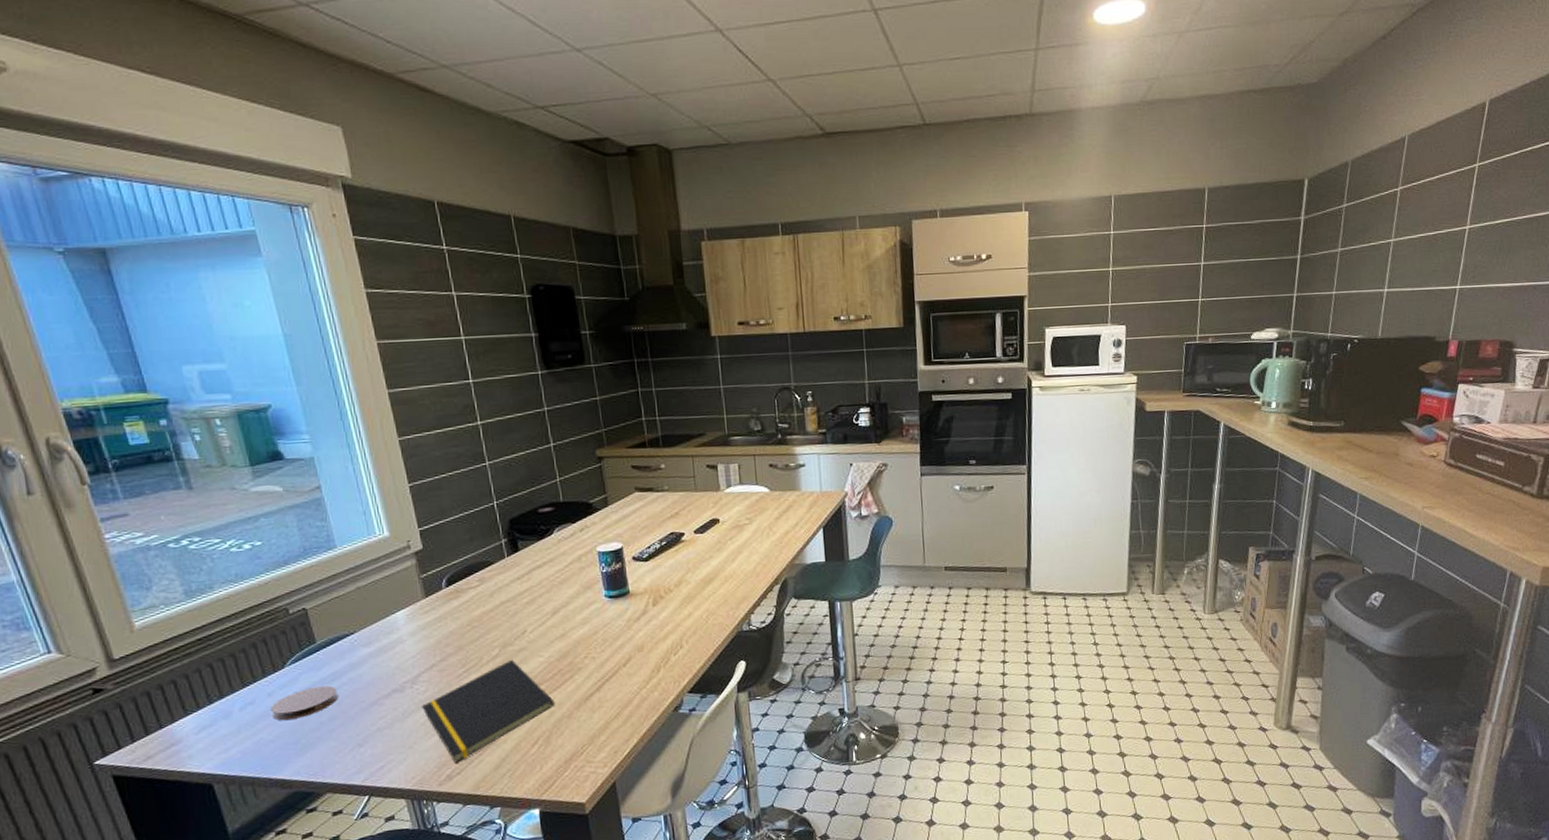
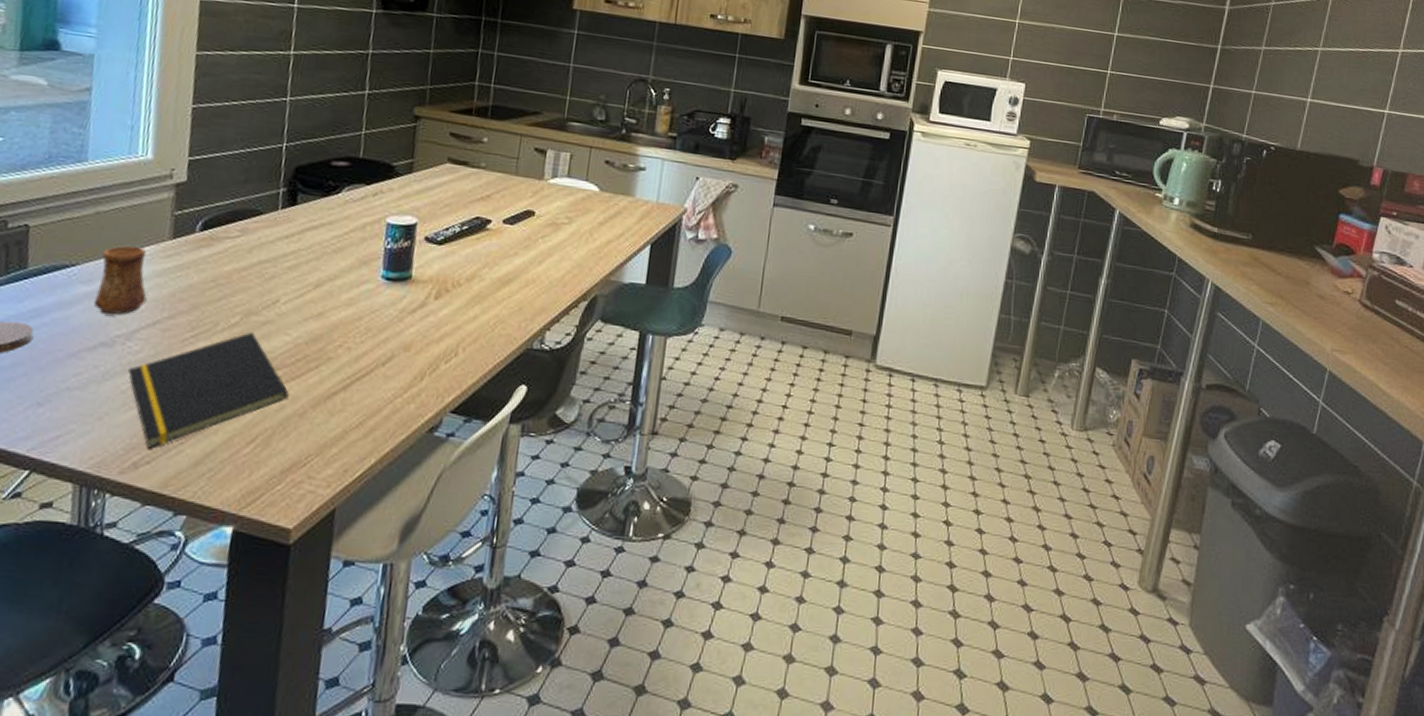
cup: none [373,608,420,667] -> present [93,245,147,315]

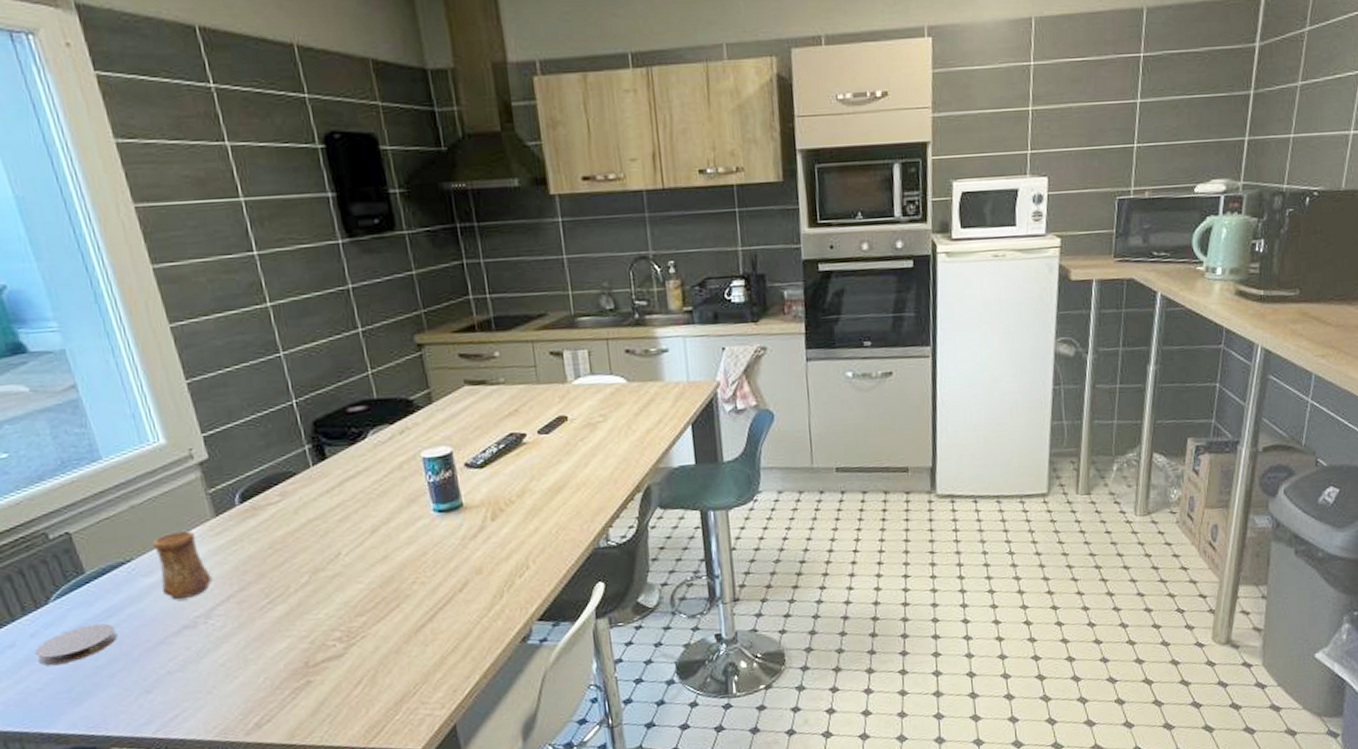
notepad: present [128,331,289,449] -> none [219,587,380,709]

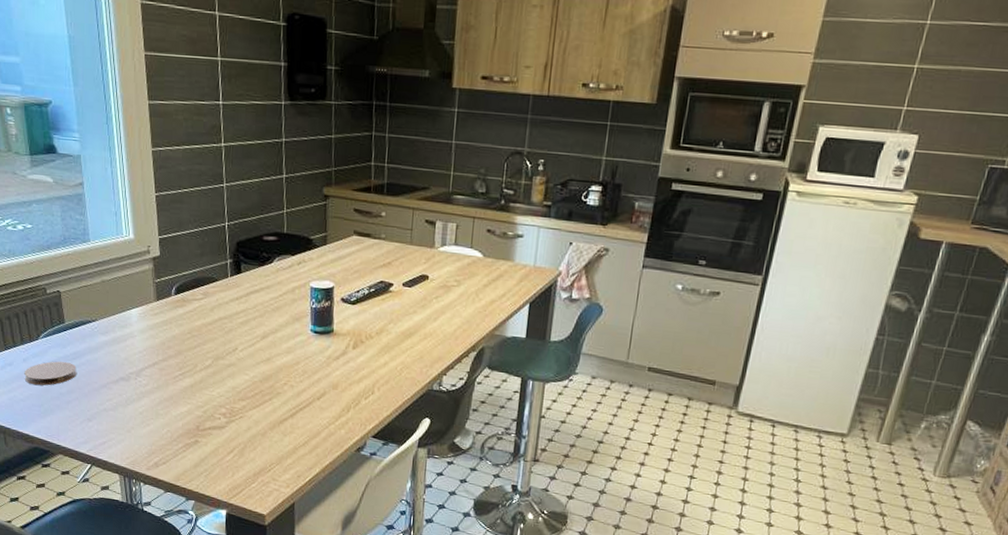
cup: present [153,530,213,599] -> none [111,306,146,357]

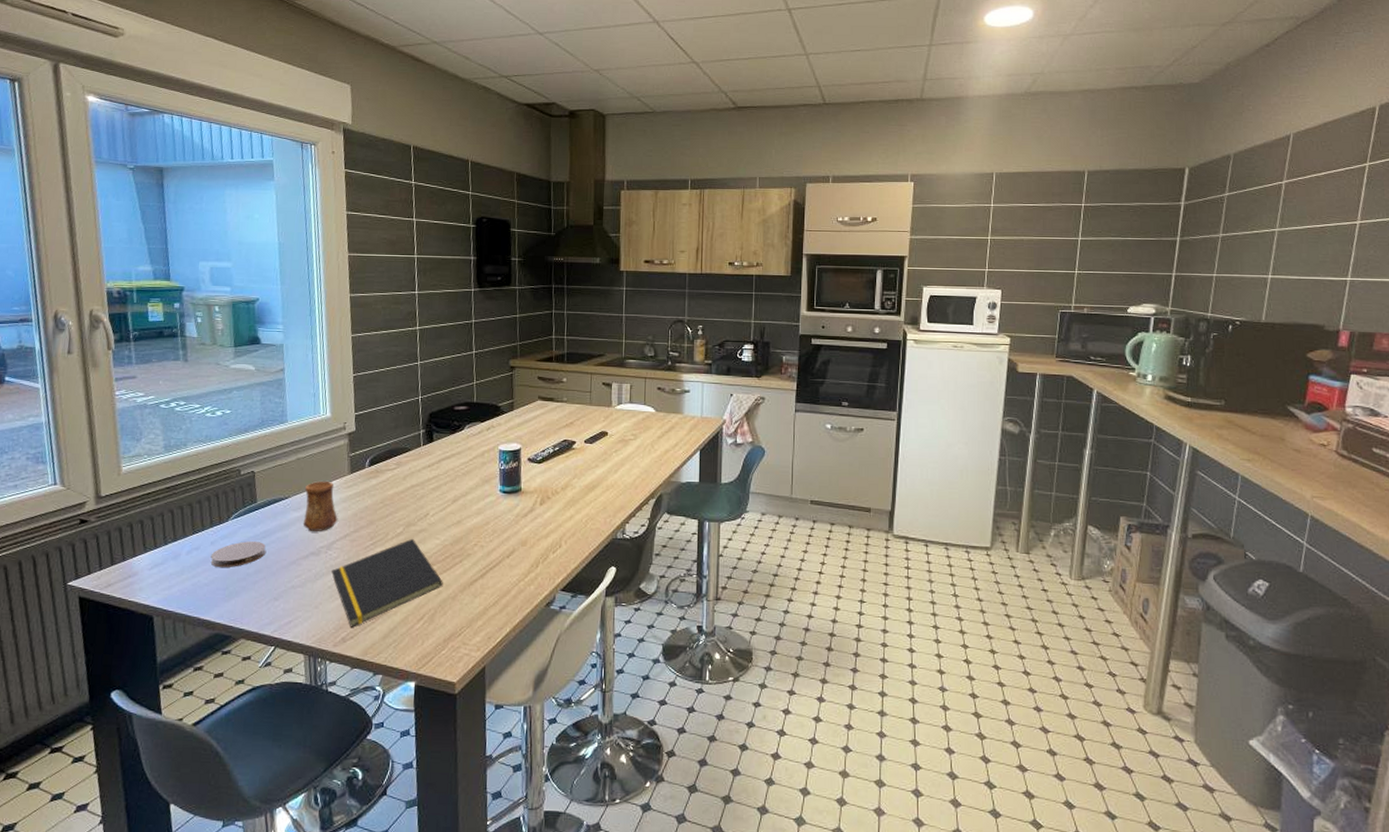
cup: none [111,306,146,357] -> present [303,480,338,531]
notepad: none [142,372,253,454] -> present [331,538,443,627]

